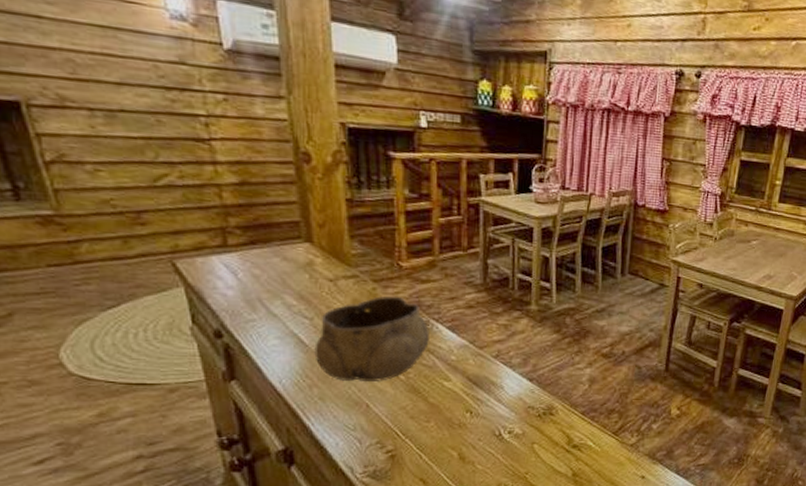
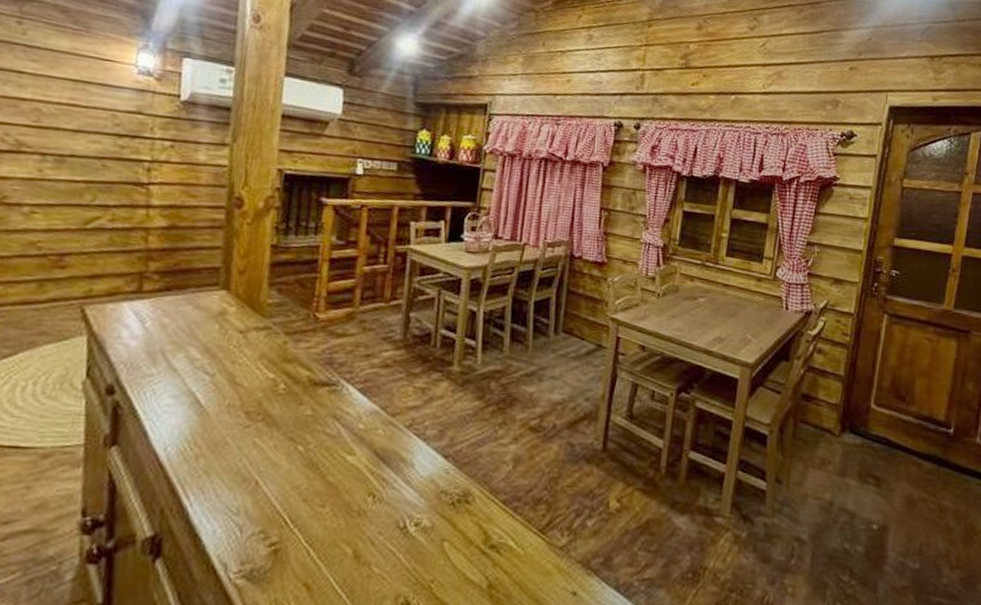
decorative bowl: present [314,296,430,382] -> none [208,351,339,453]

